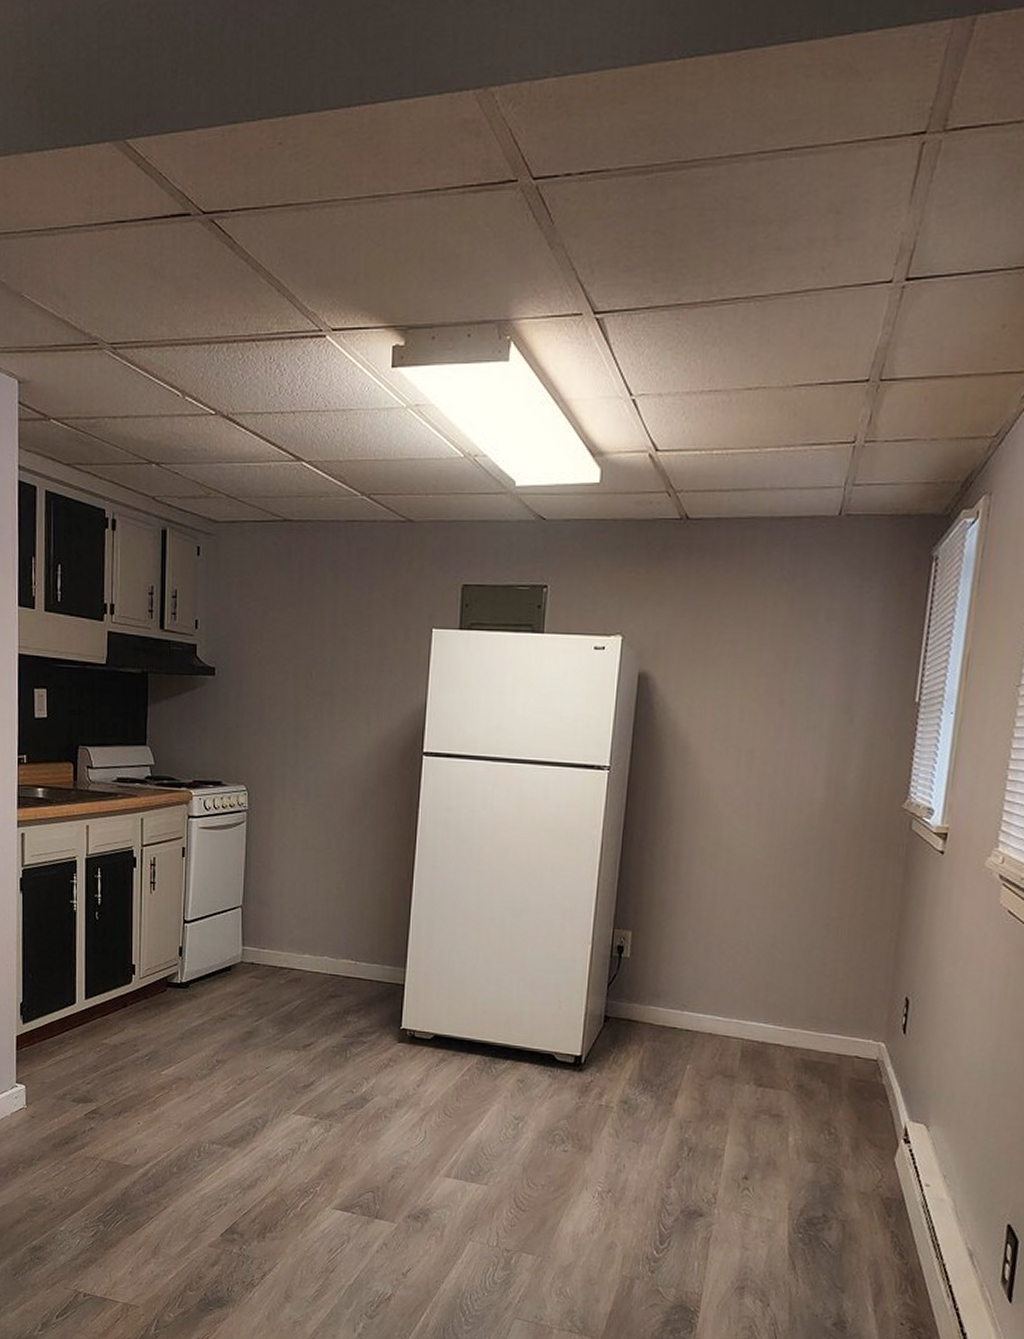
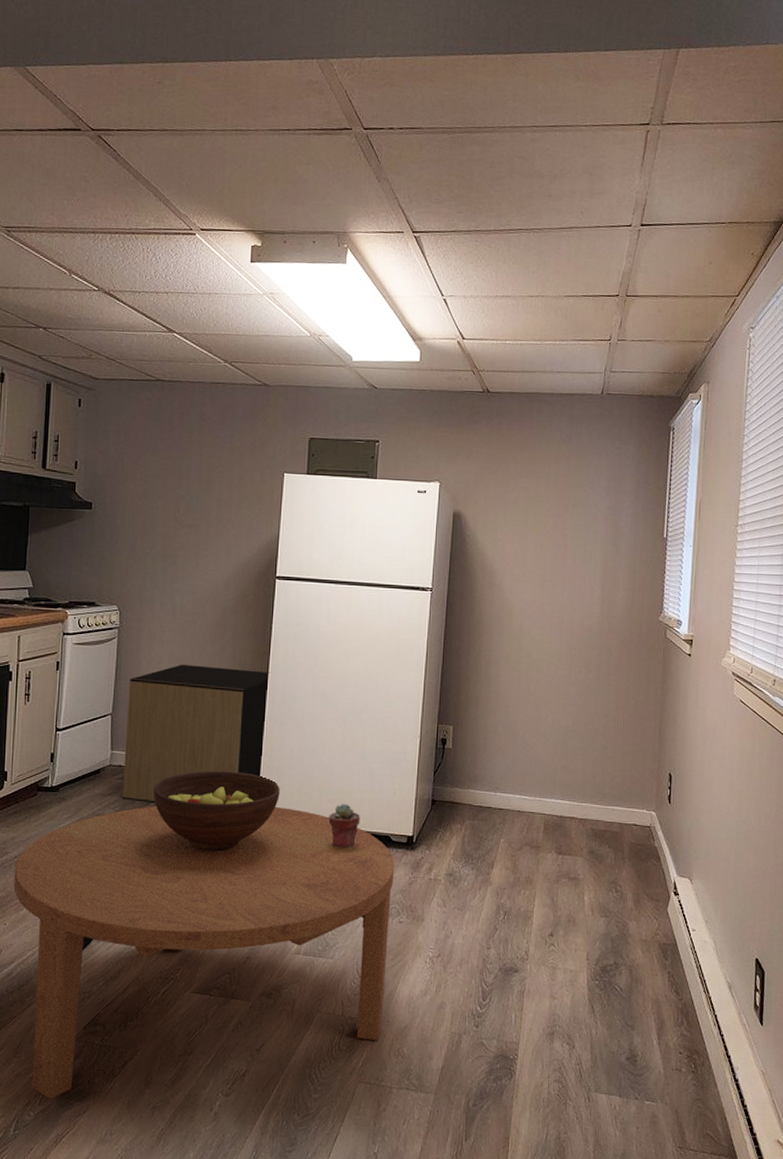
coffee table: none [146,1007,559,1303] -> present [13,805,394,1098]
waste bin: none [255,852,425,1005] -> present [122,664,278,803]
fruit bowl: none [288,972,428,1060] -> present [153,771,280,850]
potted succulent: none [483,1015,520,1066] -> present [328,803,361,848]

